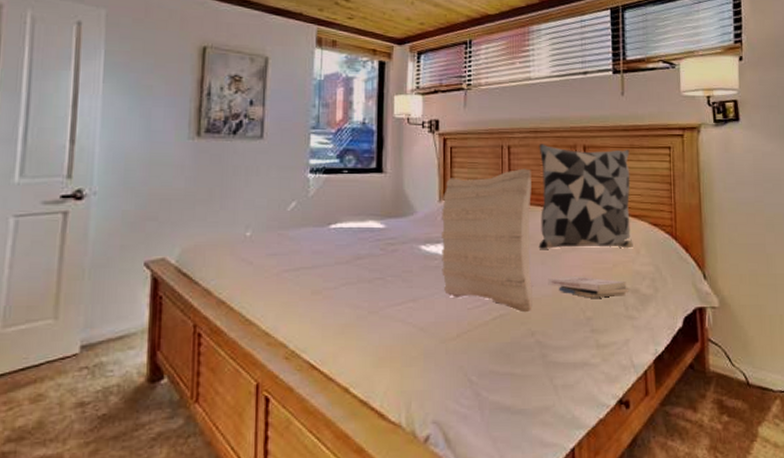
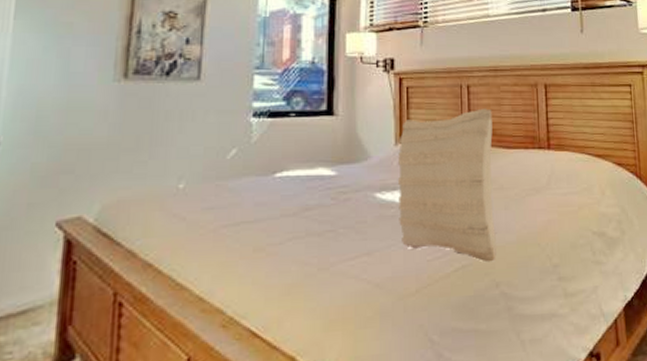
pillow: present [538,144,633,249] -> none [499,83,598,193]
books: present [548,275,628,298] -> none [512,220,595,244]

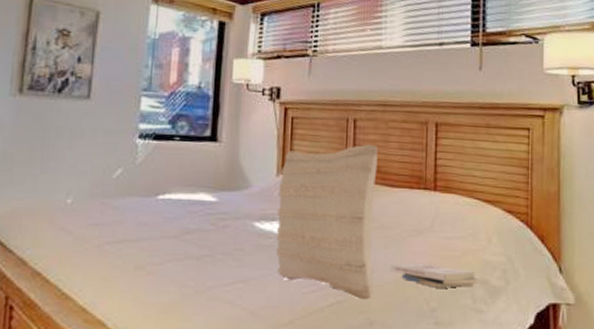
books: none [512,220,595,244] -> present [390,262,477,288]

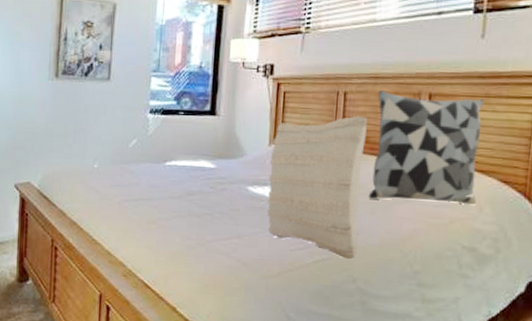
pillow: none [382,118,485,236] -> present [368,91,484,205]
books: present [390,262,477,288] -> none [375,228,464,254]

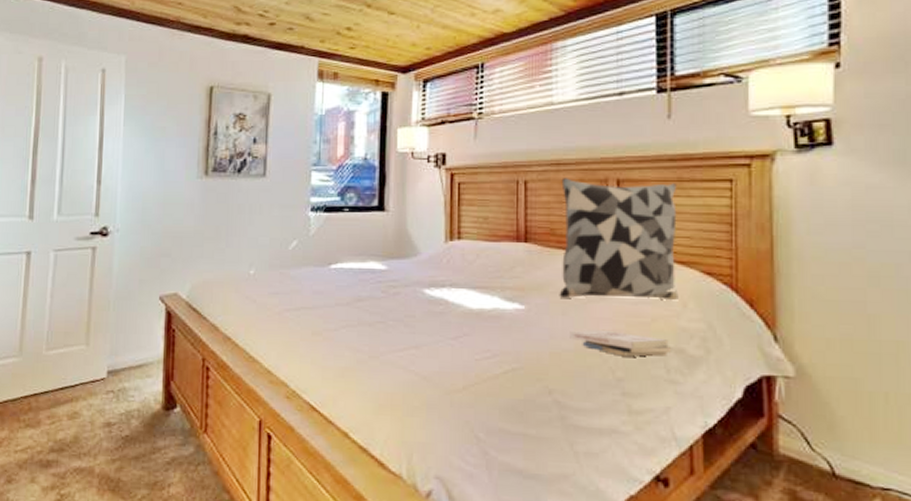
pillow: present [267,116,368,260] -> none [446,206,552,368]
books: none [375,228,464,254] -> present [569,329,670,357]

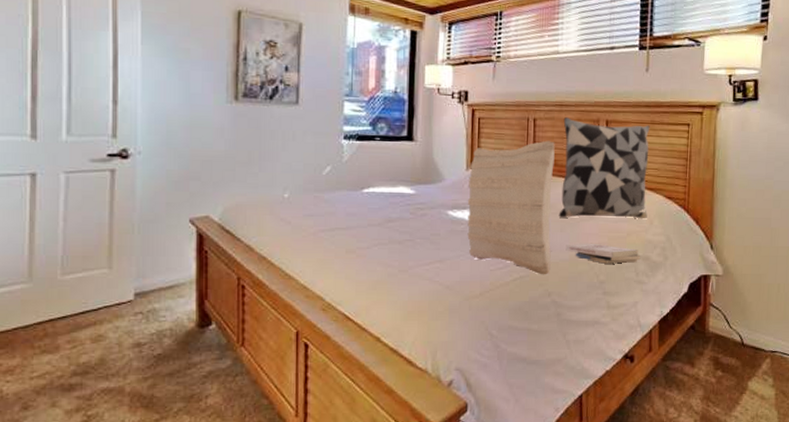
pillow: none [446,206,552,368] -> present [467,140,555,275]

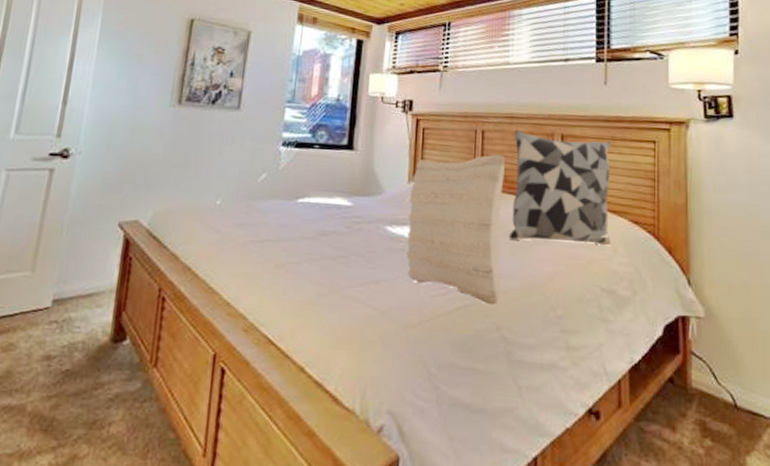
books: present [566,243,640,264] -> none [517,270,603,297]

